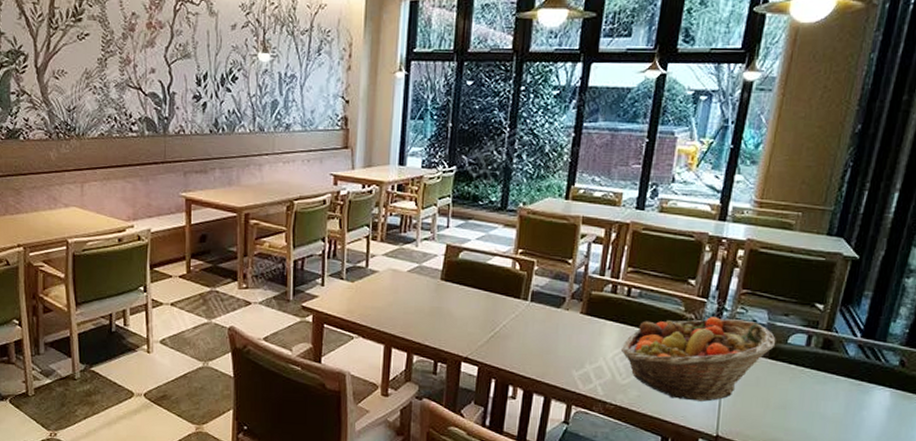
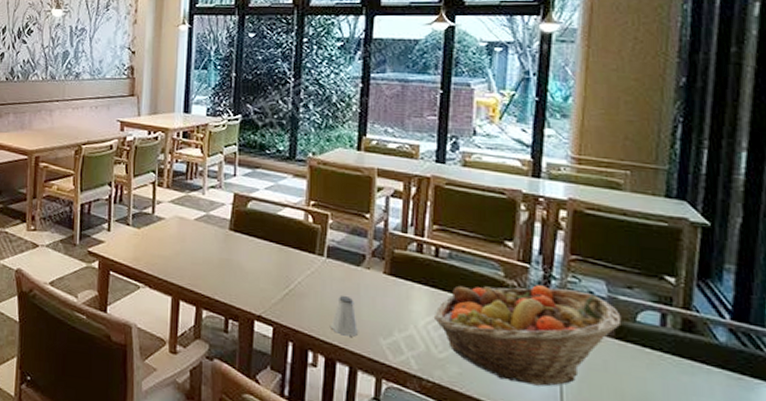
saltshaker: none [530,334,554,371] -> present [331,295,357,337]

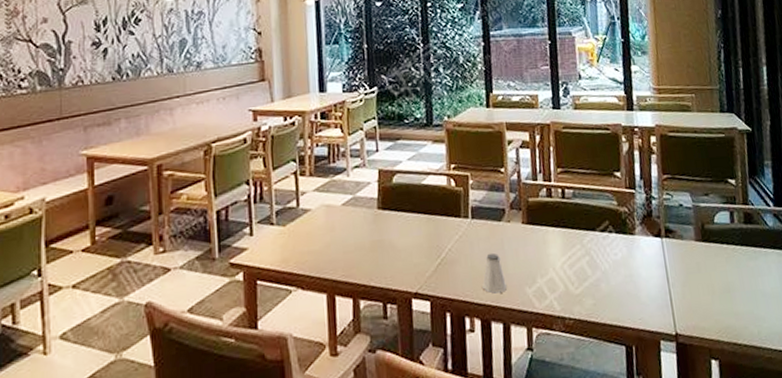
fruit basket: present [433,285,622,387] -> none [567,205,705,301]

